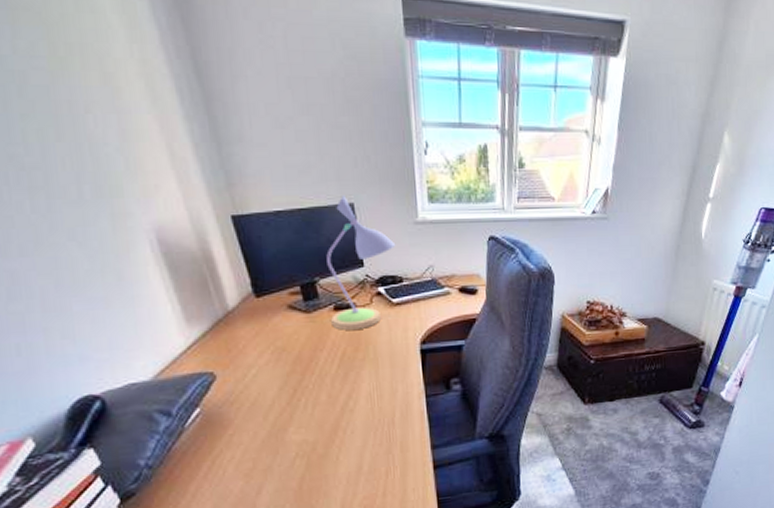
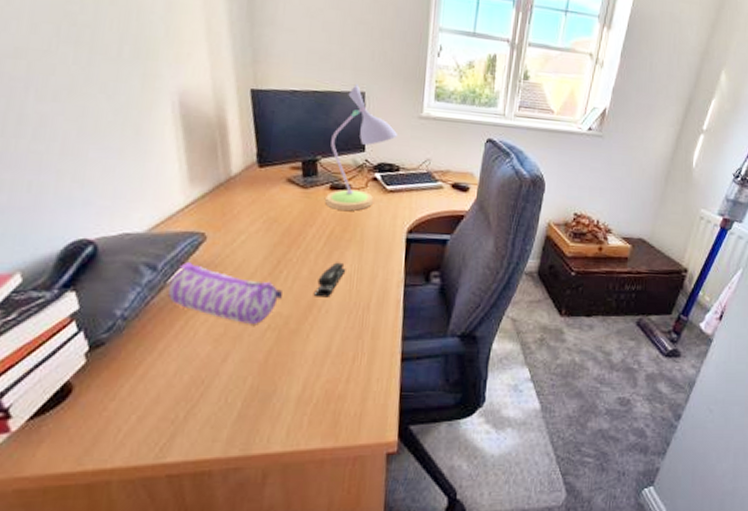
pencil case: none [188,403,304,455] -> present [168,262,282,324]
stapler: none [335,382,365,420] -> present [313,262,346,298]

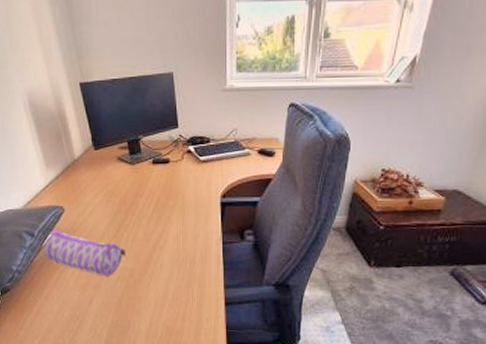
stapler: present [313,262,346,298] -> none [149,225,173,254]
desk lamp: present [325,83,398,211] -> none [149,65,206,181]

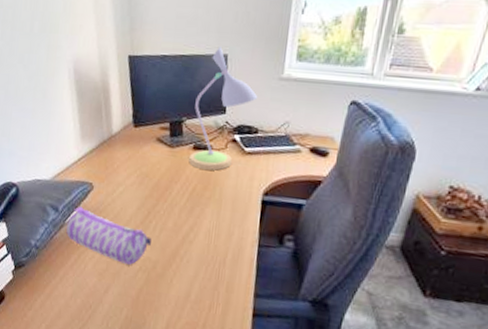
desk lamp: none [149,65,206,181] -> present [189,46,258,171]

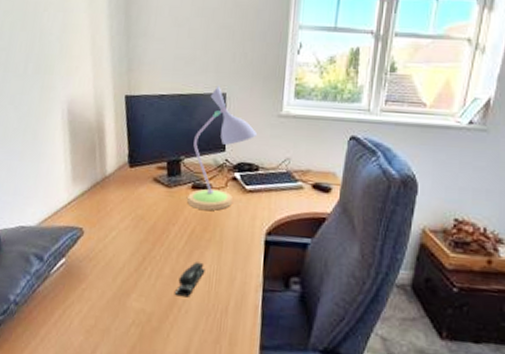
pencil case: present [66,207,151,265] -> none [51,255,146,319]
stapler: none [177,217,206,249] -> present [174,262,205,298]

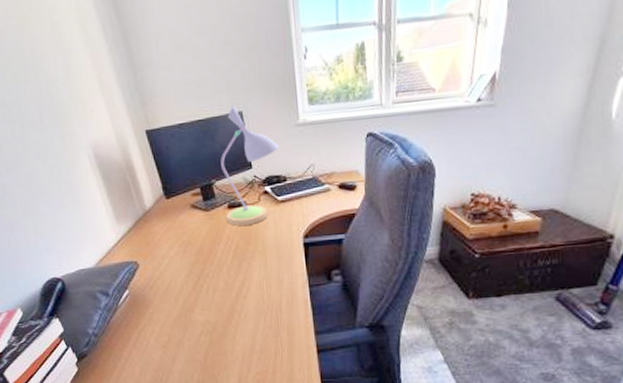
stapler: present [174,262,205,298] -> none [232,272,255,304]

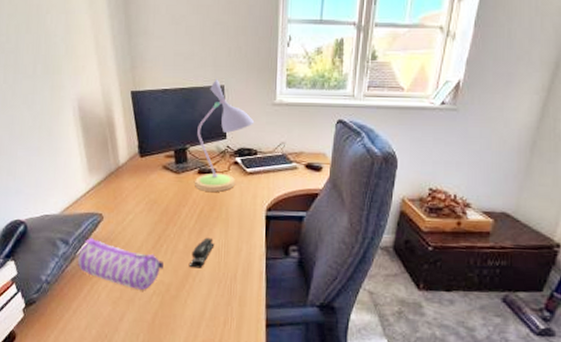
pencil case: none [120,287,207,332] -> present [78,238,163,290]
stapler: none [232,272,255,304] -> present [188,237,215,269]

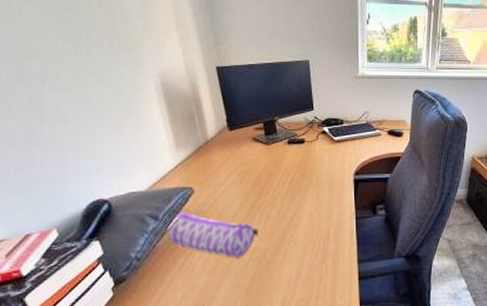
stapler: present [188,237,215,269] -> none [283,203,307,232]
desk lamp: present [195,78,255,192] -> none [285,53,340,160]

